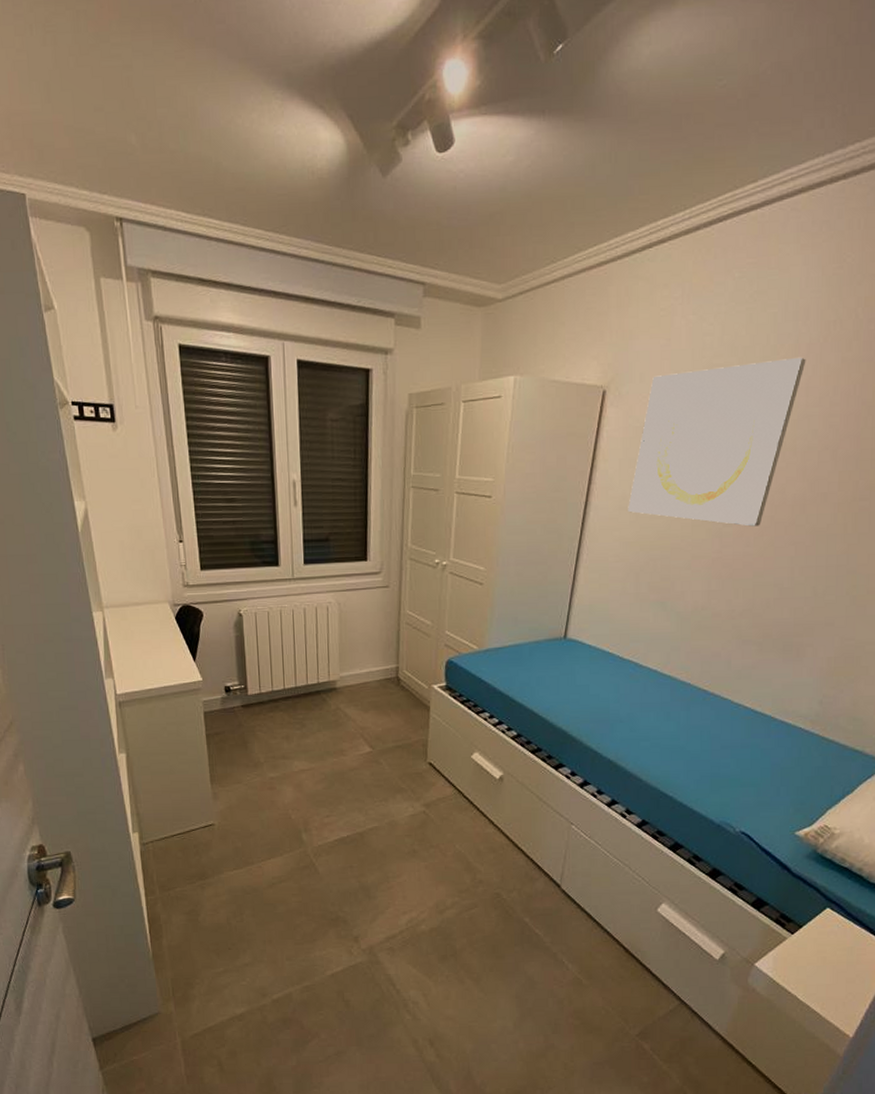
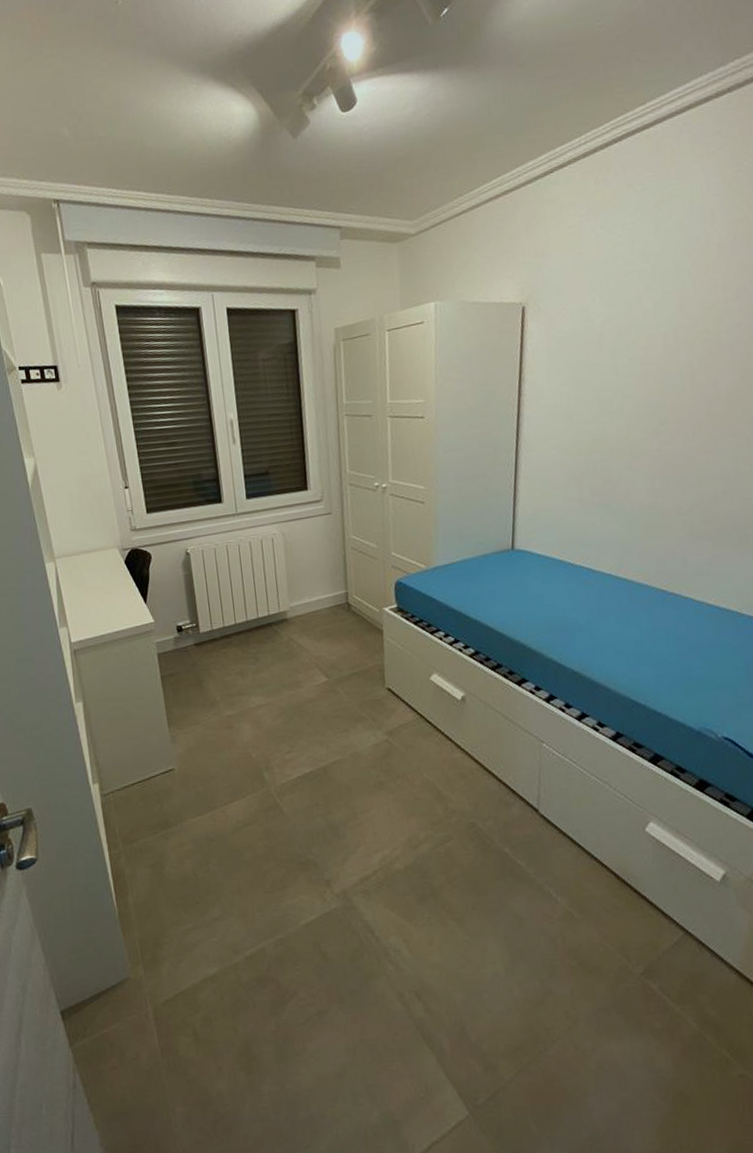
wall art: present [628,357,806,527] -> none [560,256,719,422]

